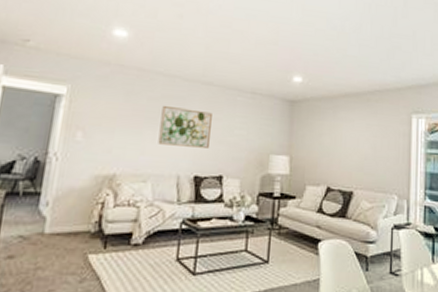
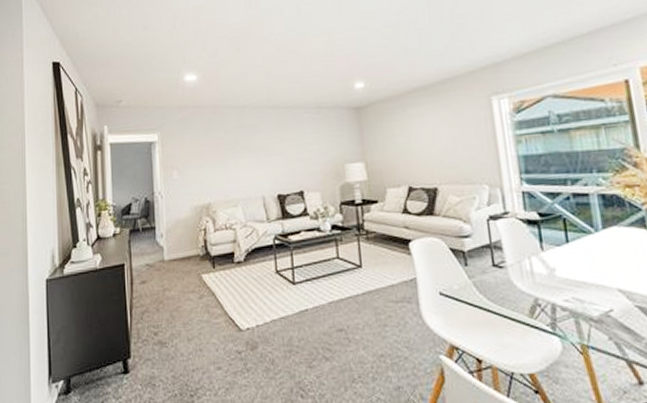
wall art: present [158,105,212,148] -> none [238,133,286,171]

